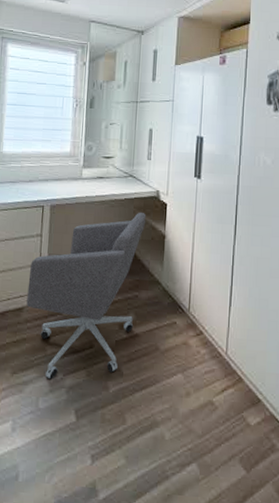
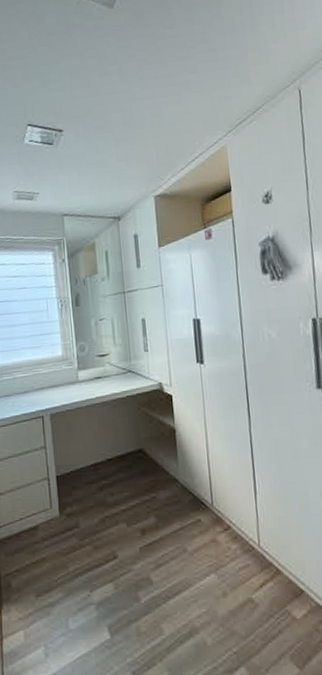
office chair: present [26,212,147,380] -> none [38,407,156,598]

